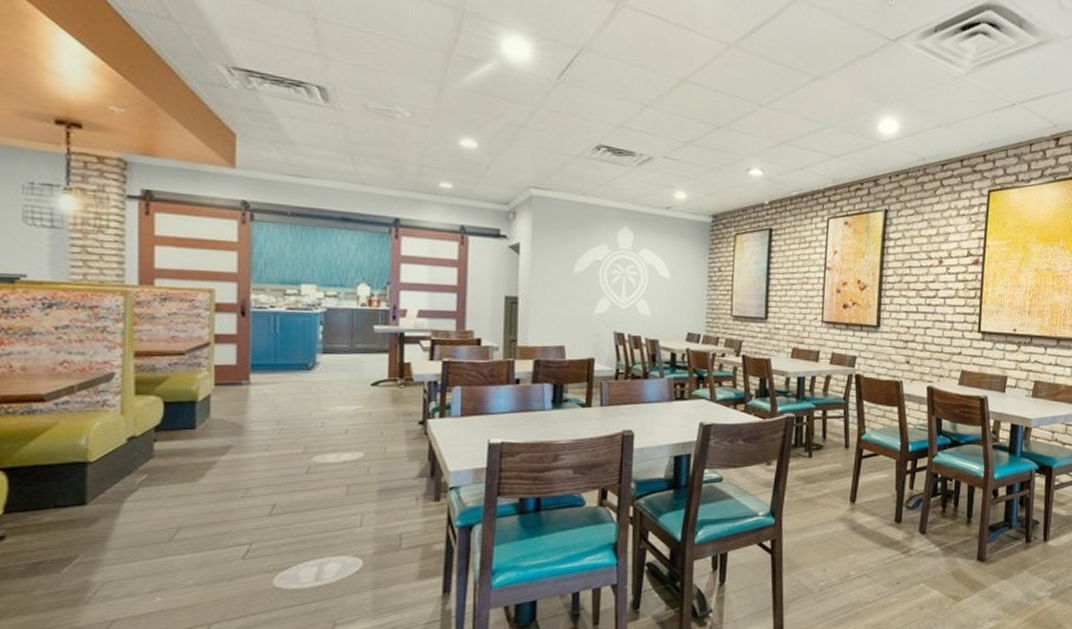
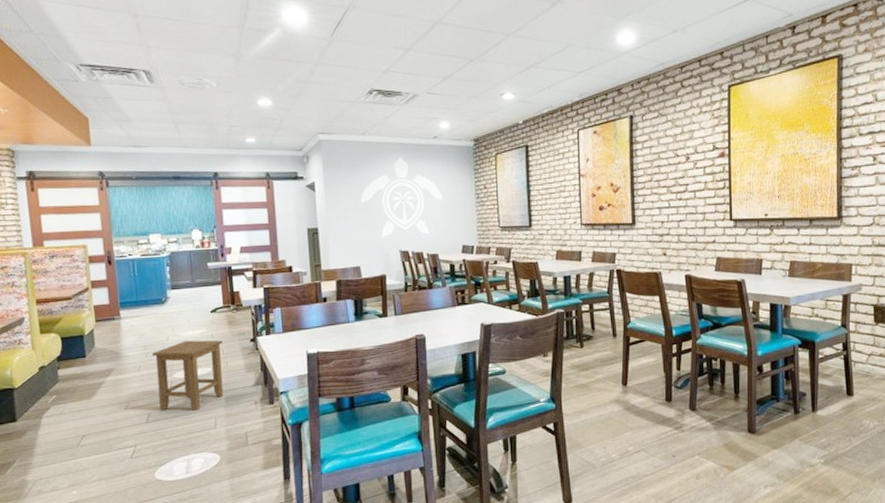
stool: none [288,418,383,505] -> present [152,340,224,412]

